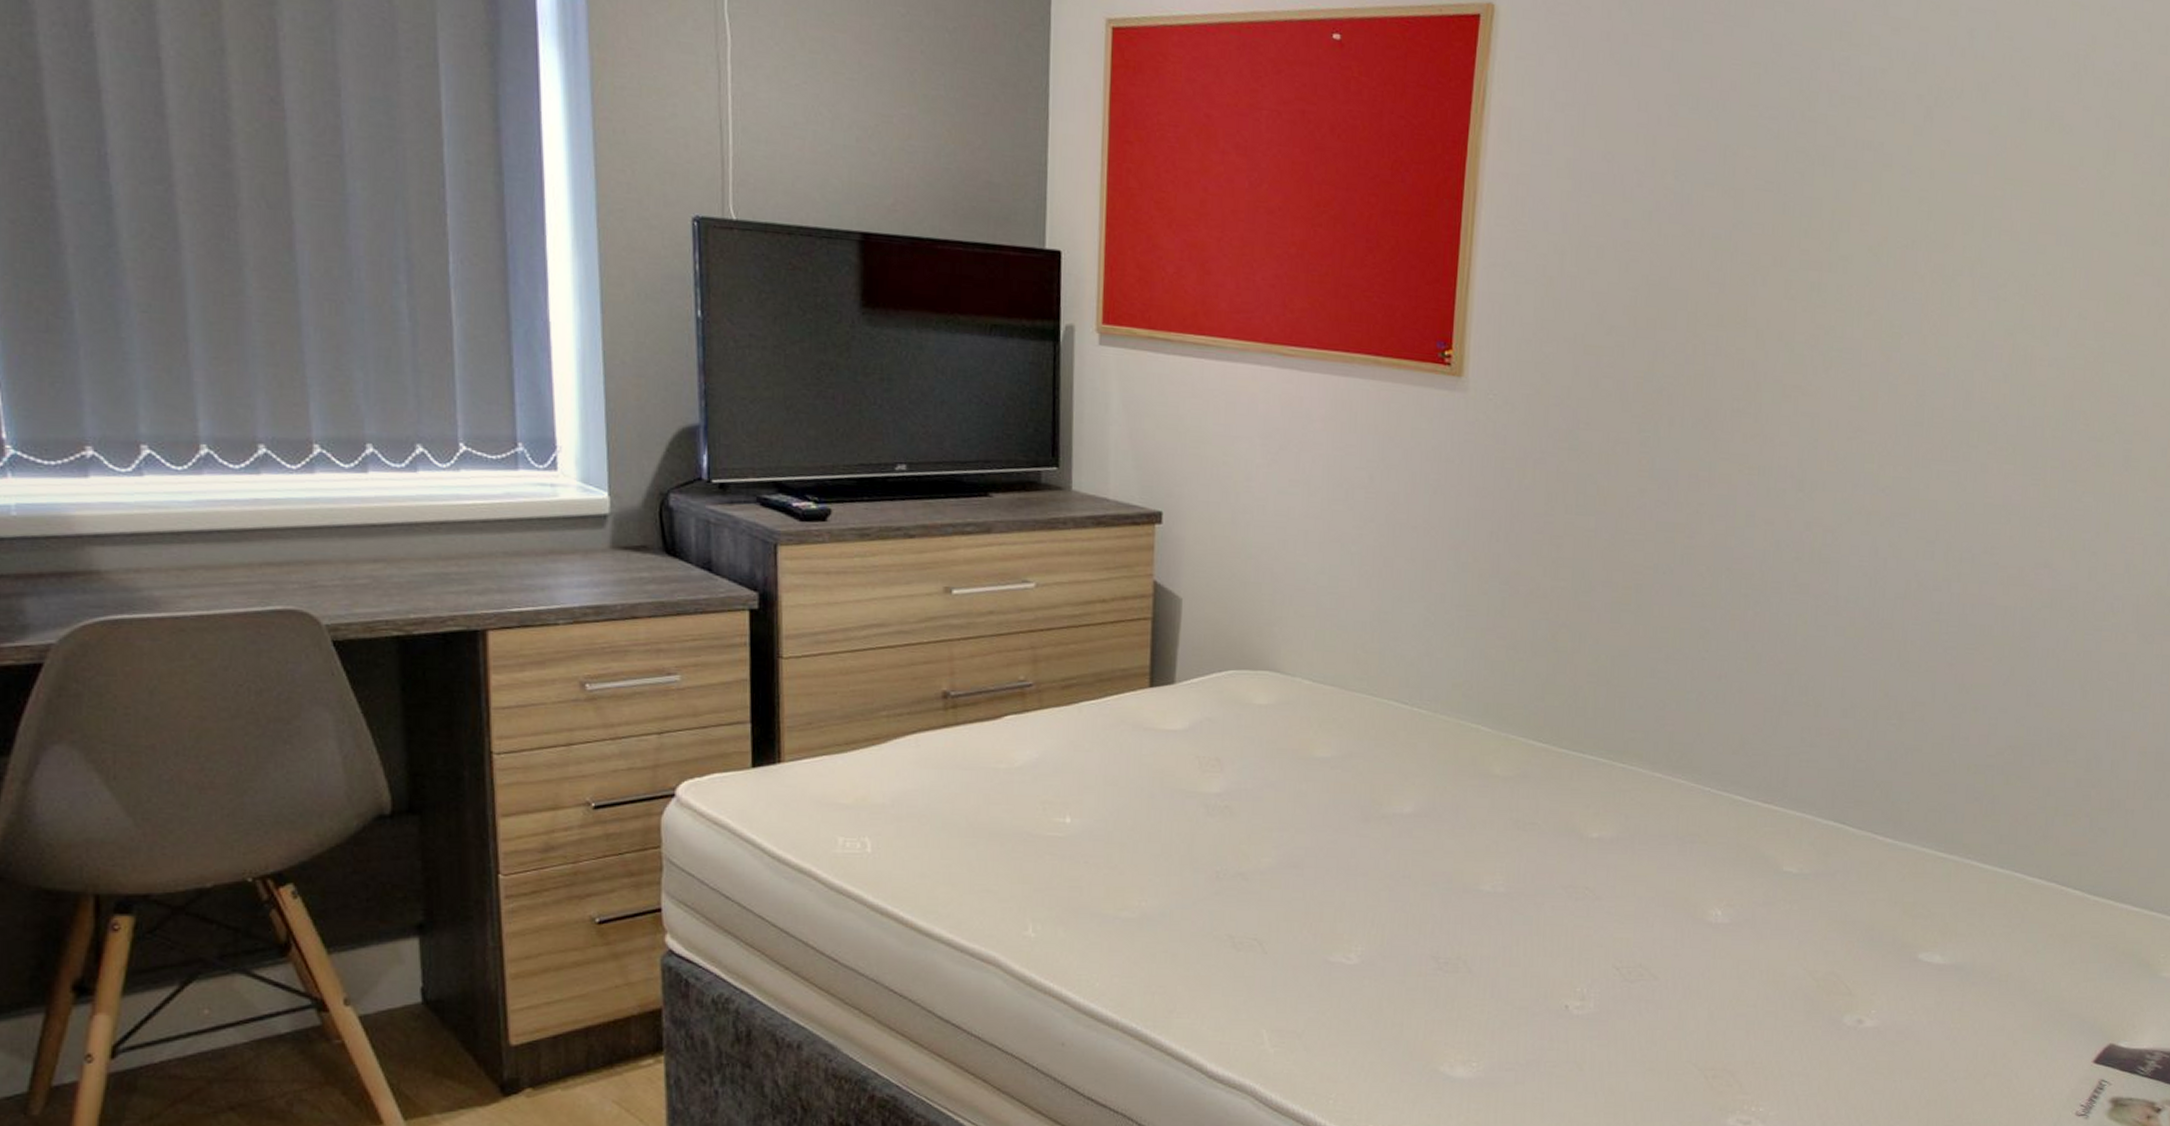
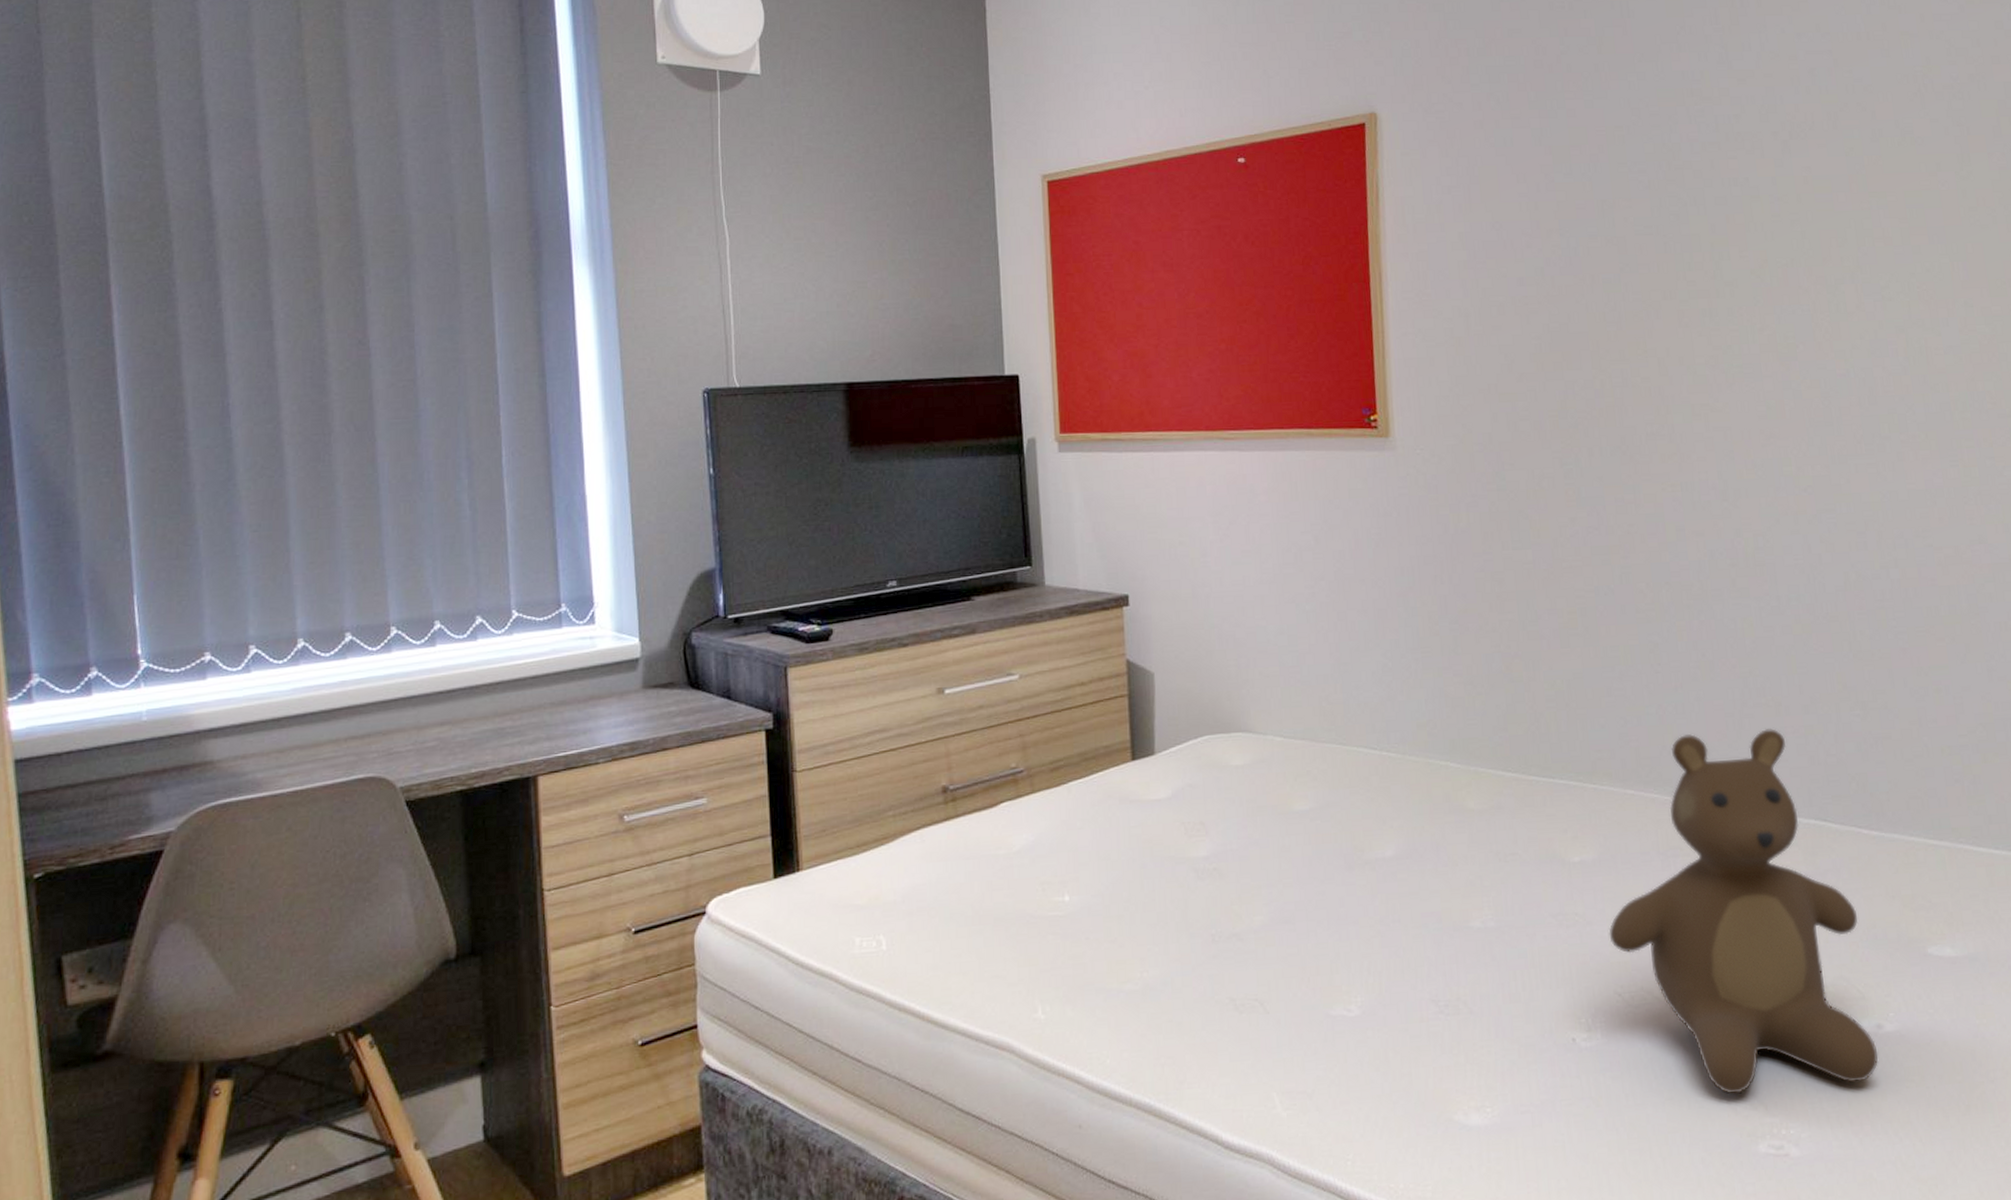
teddy bear: none [1615,724,1859,1071] -> present [1608,729,1879,1095]

